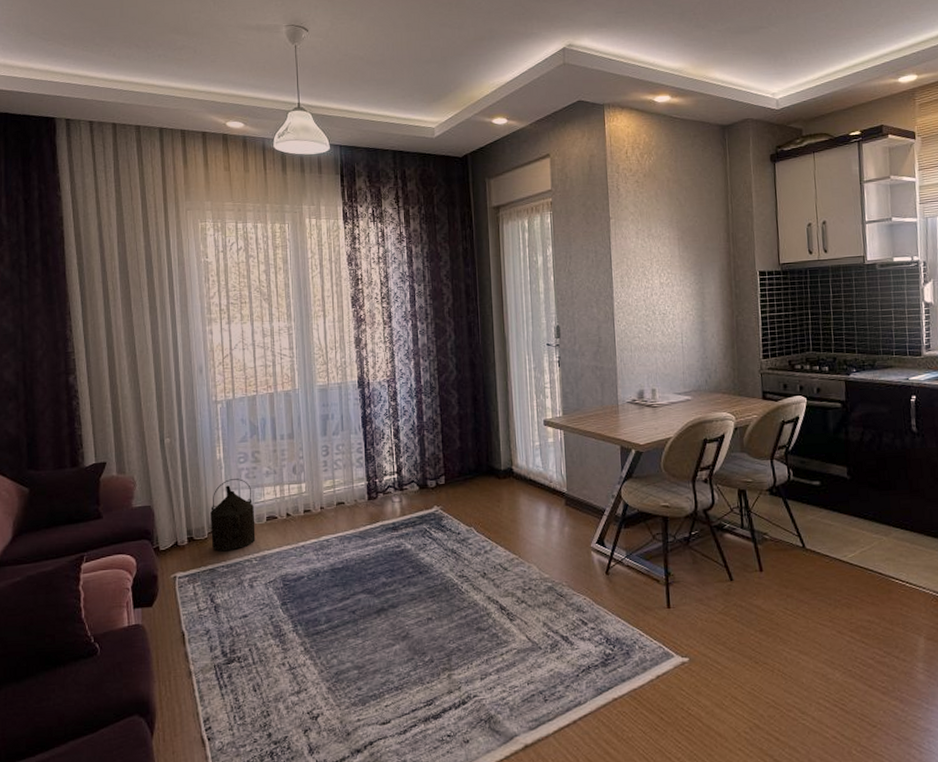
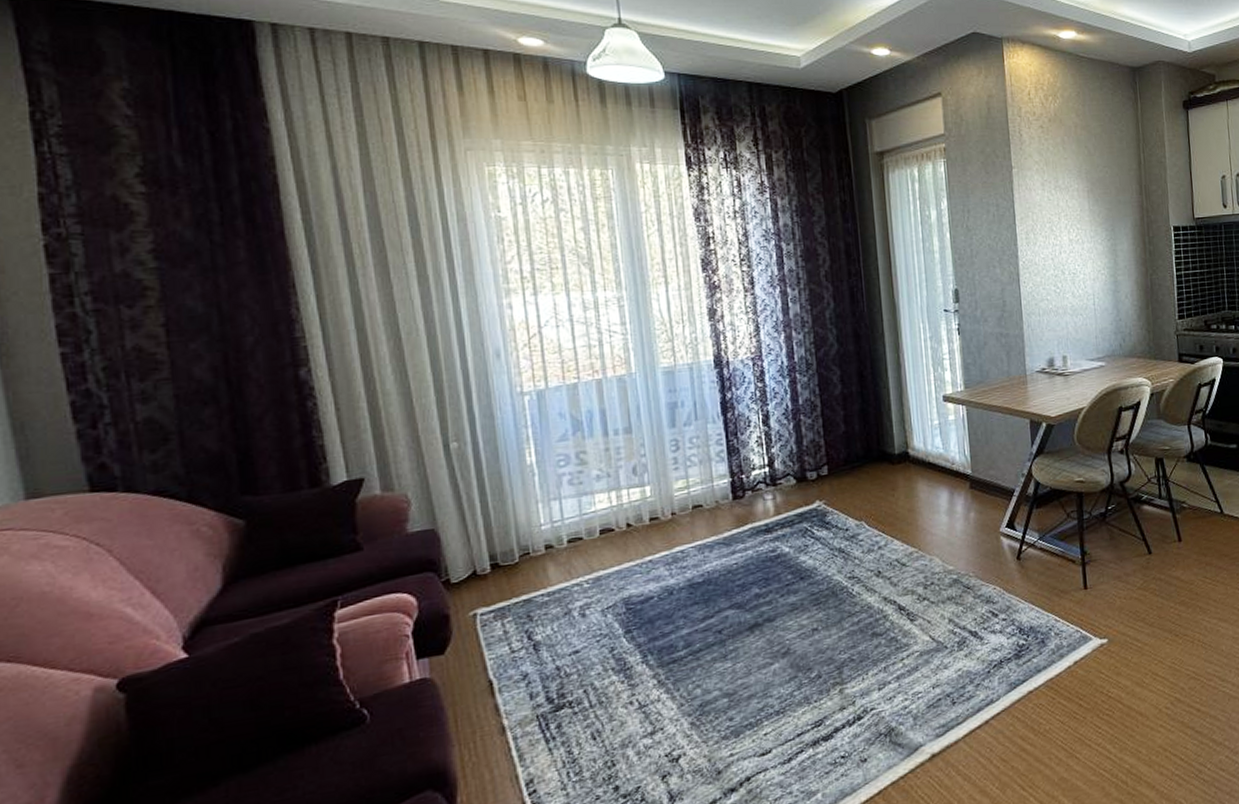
watering can: present [211,479,256,551] -> none [521,486,586,577]

